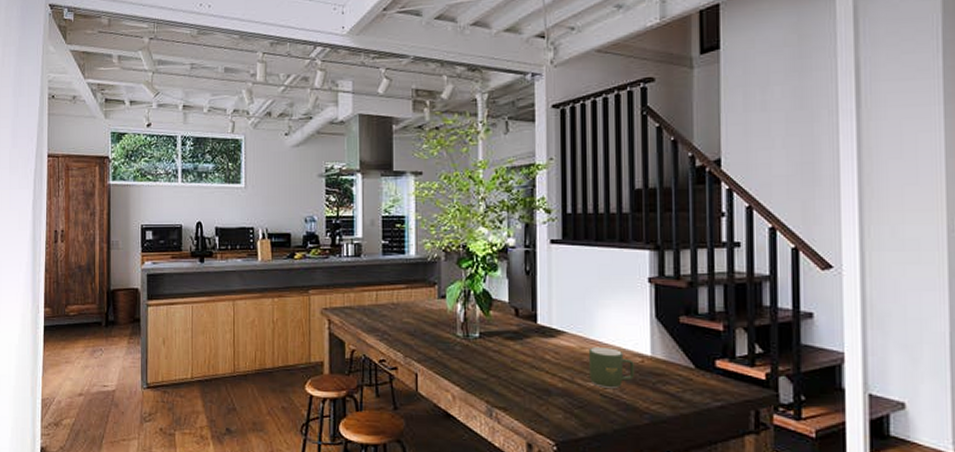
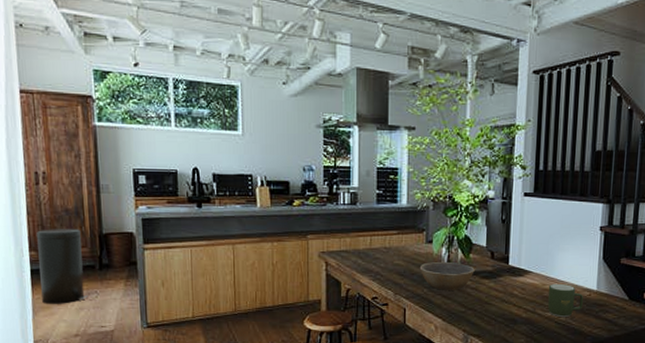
pedal bin: none [51,285,94,362] -> present [36,229,89,304]
bowl: none [432,319,496,353] -> present [419,261,475,290]

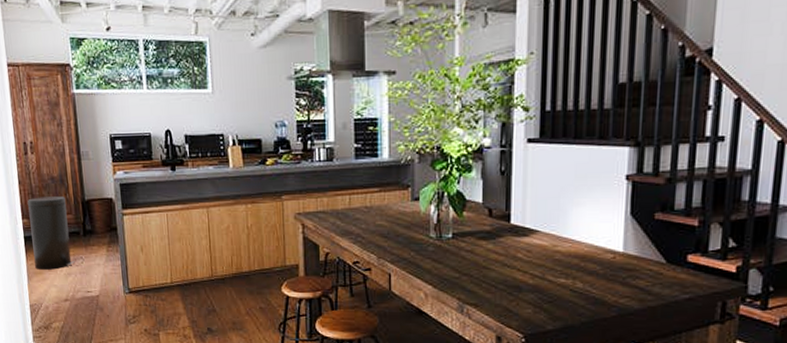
bowl: present [419,261,475,290] -> none [405,221,469,253]
mug: present [547,283,583,317] -> none [560,244,605,284]

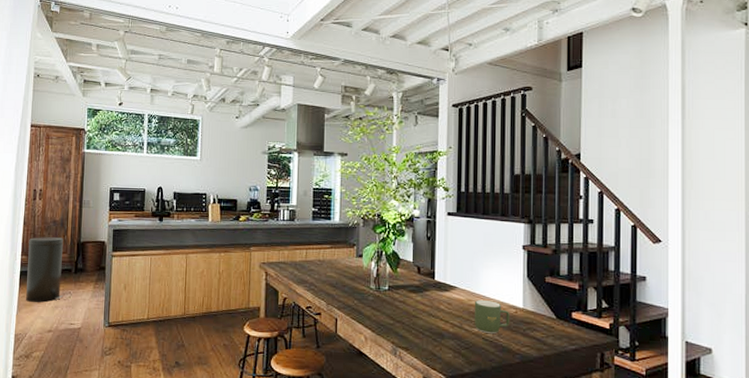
mug: none [560,244,605,284] -> present [474,299,509,333]

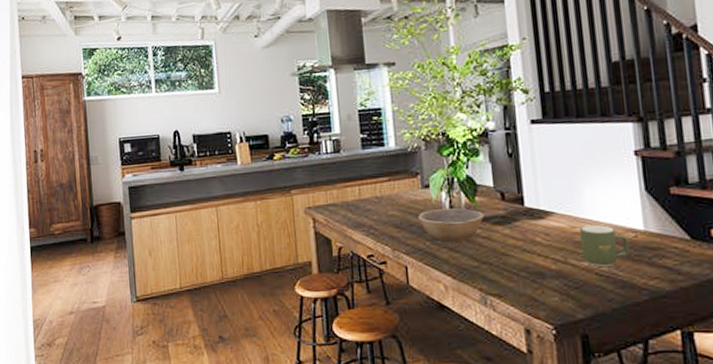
pedal bin: present [26,237,64,303] -> none [35,203,82,281]
bowl: none [350,274,402,303] -> present [417,207,484,242]

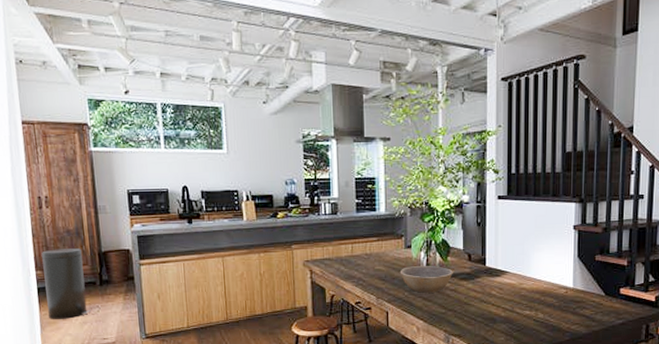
pedal bin: none [35,203,82,281] -> present [41,248,91,319]
mug: present [579,224,629,267] -> none [525,282,560,314]

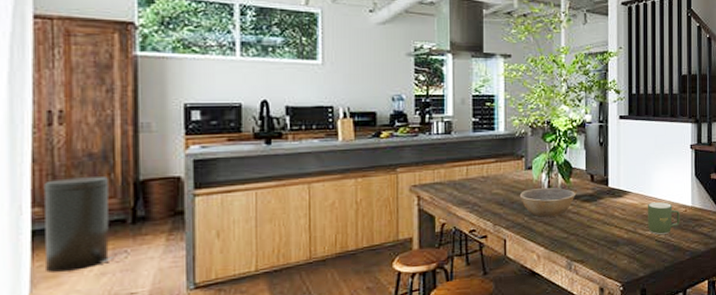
mug: none [525,282,560,314] -> present [647,201,680,235]

